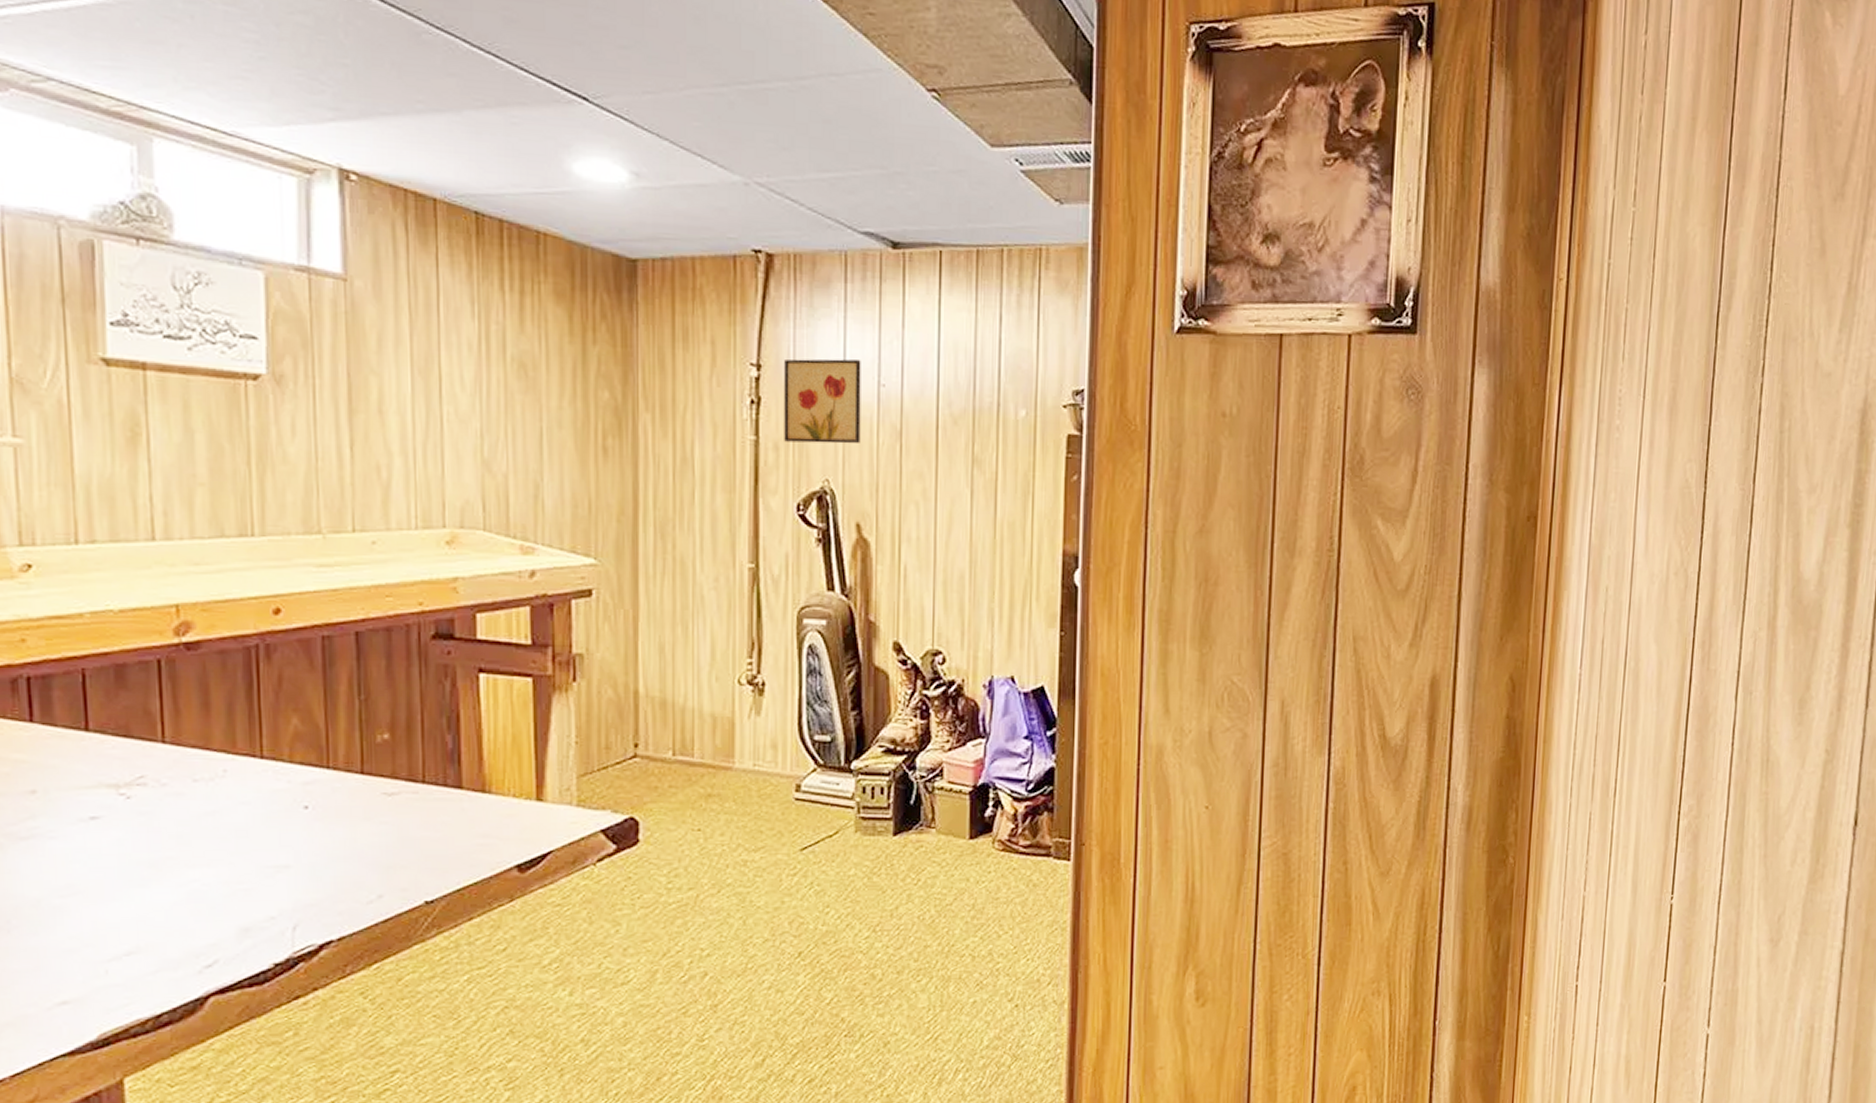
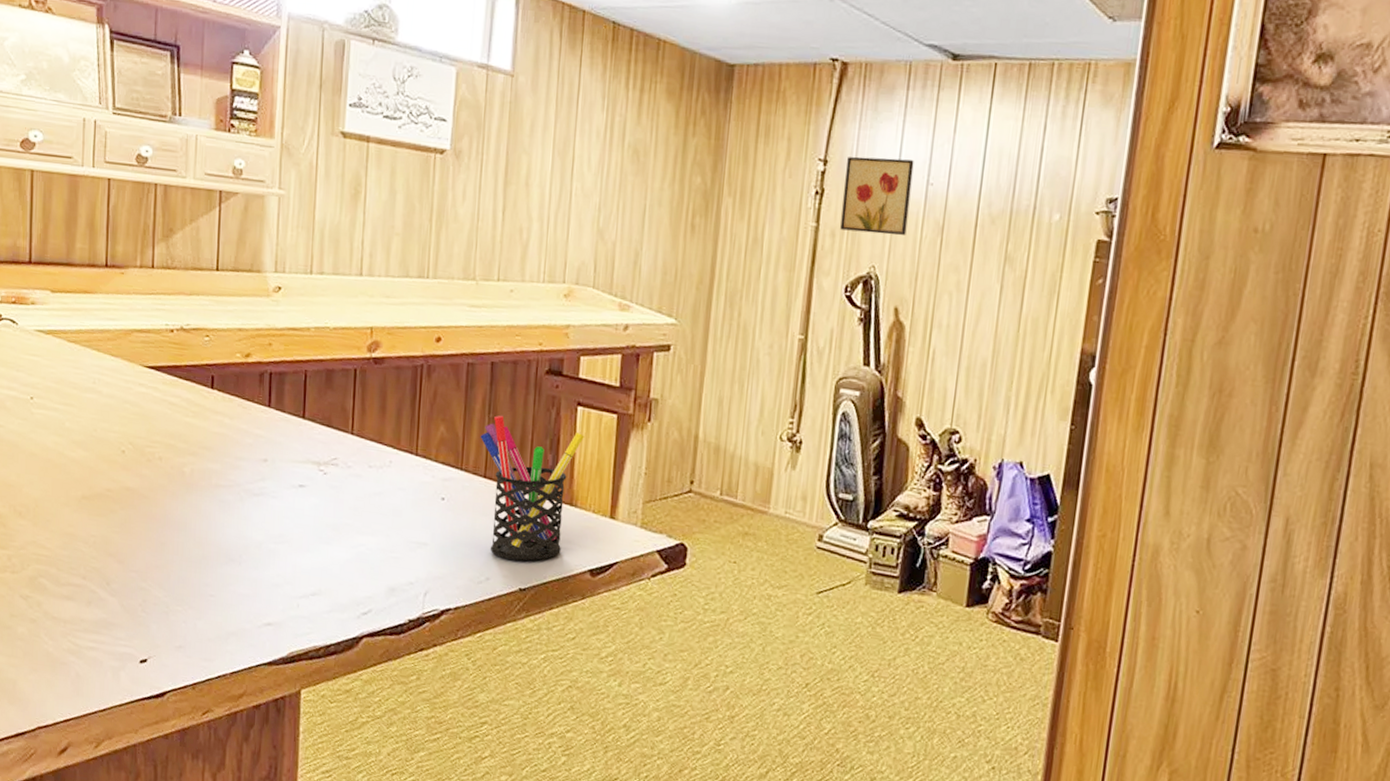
pen holder: none [350,696,492,868] -> present [480,416,584,561]

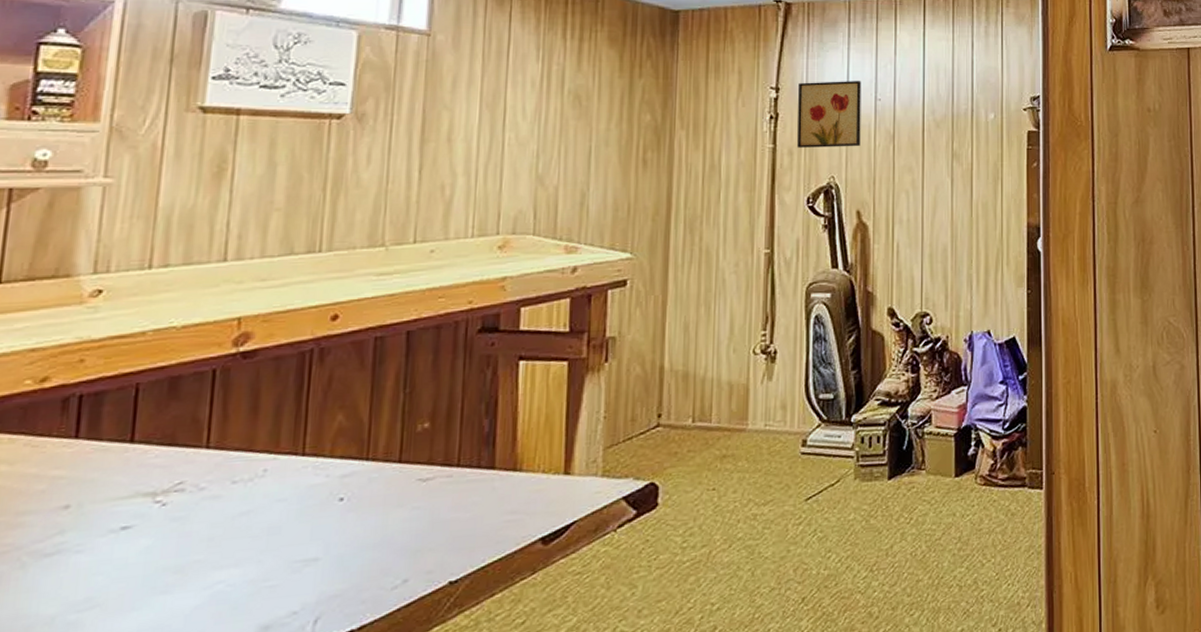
pen holder: present [480,416,584,561] -> none [393,389,529,552]

